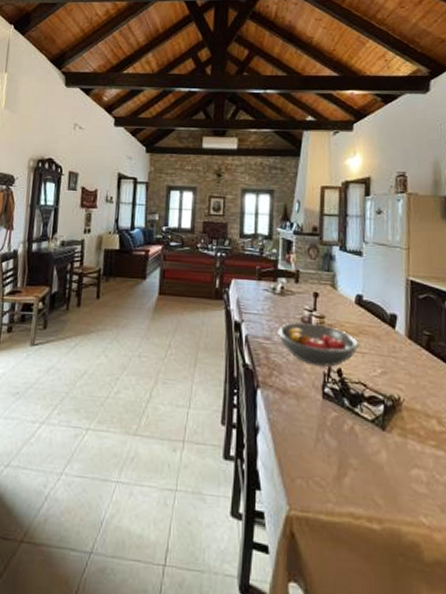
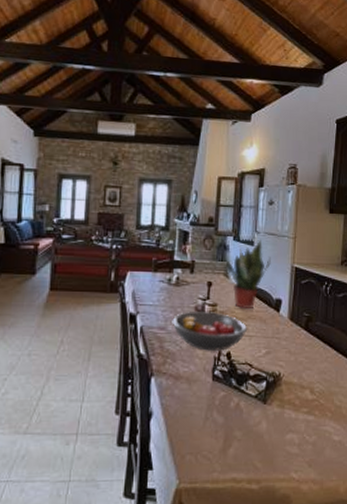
potted plant: none [333,249,382,323] -> present [226,239,271,308]

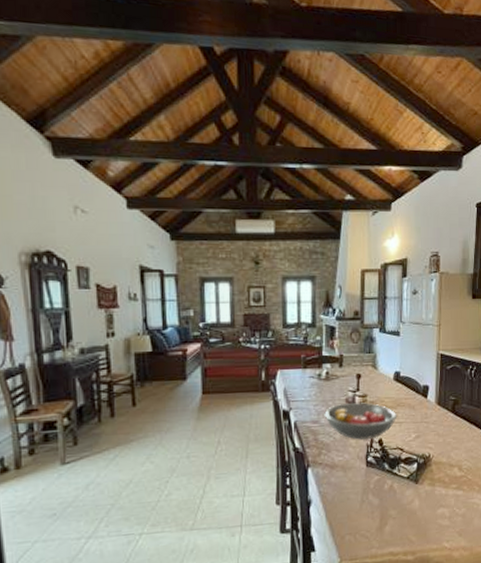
potted plant: present [226,239,271,308] -> none [374,329,417,397]

